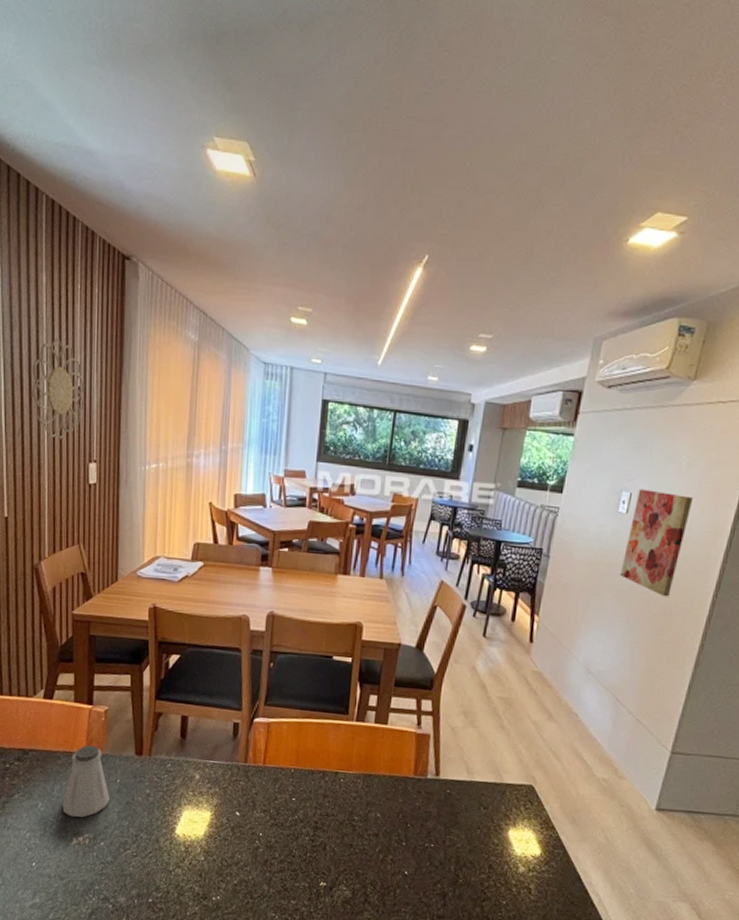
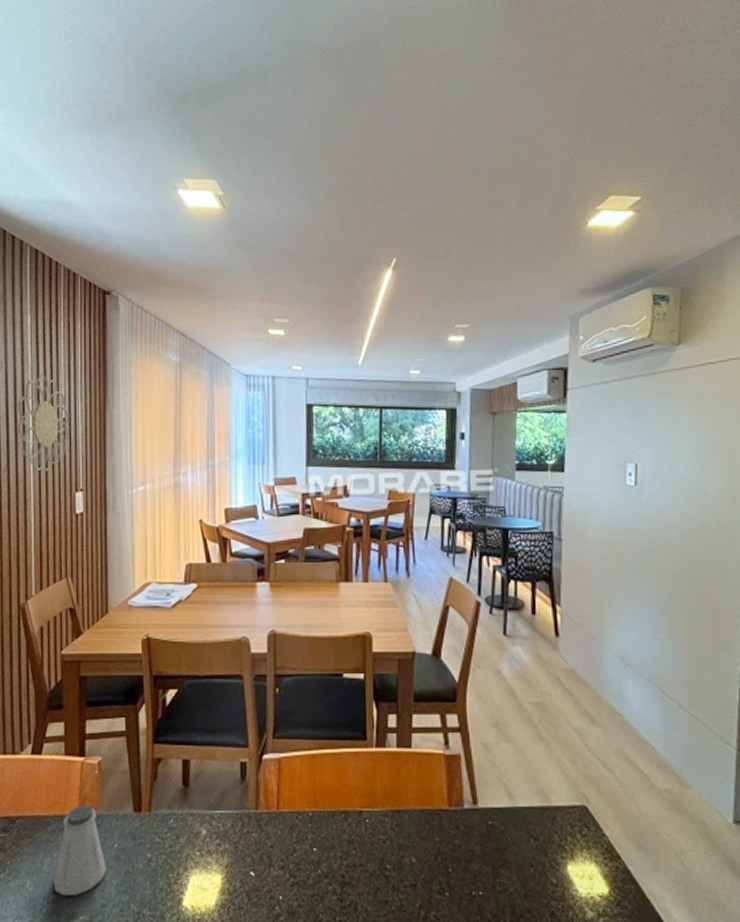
wall art: present [620,489,694,597] -> none [640,458,703,571]

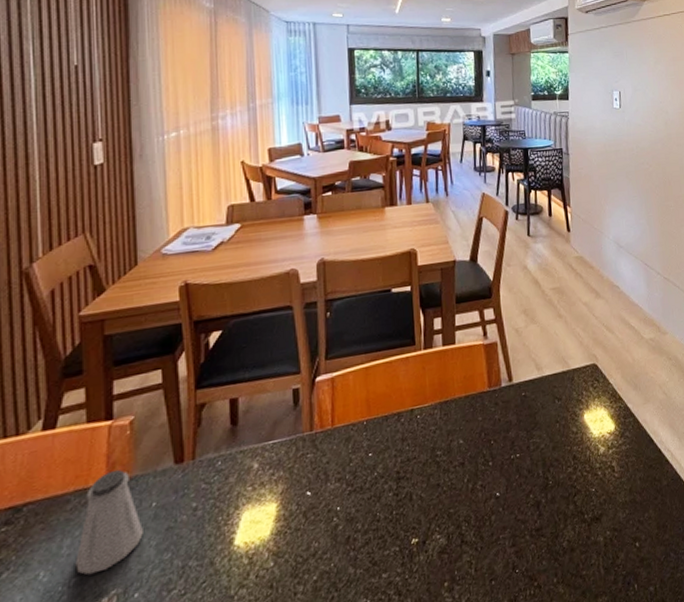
decorative wall piece: present [17,374,70,472] -> none [13,19,83,123]

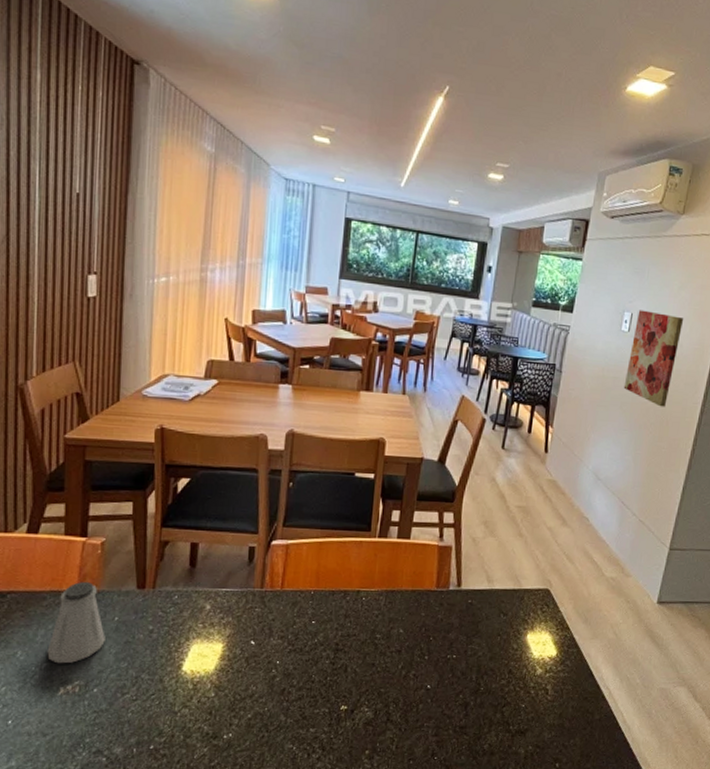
wall art: none [624,87,666,170] -> present [623,310,684,407]

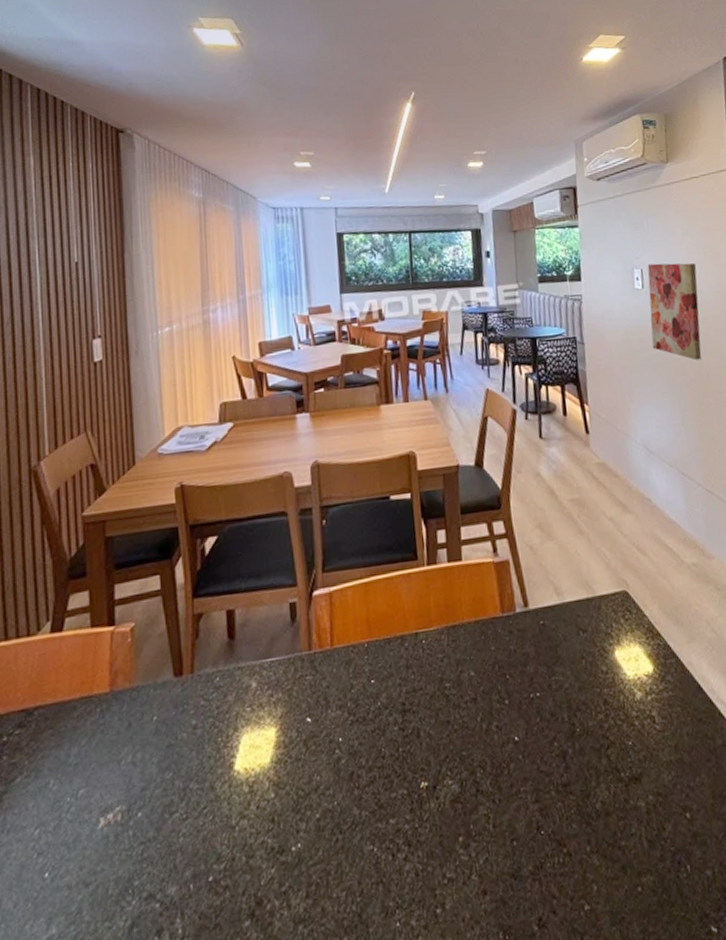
saltshaker: present [47,581,105,664] -> none [82,678,145,788]

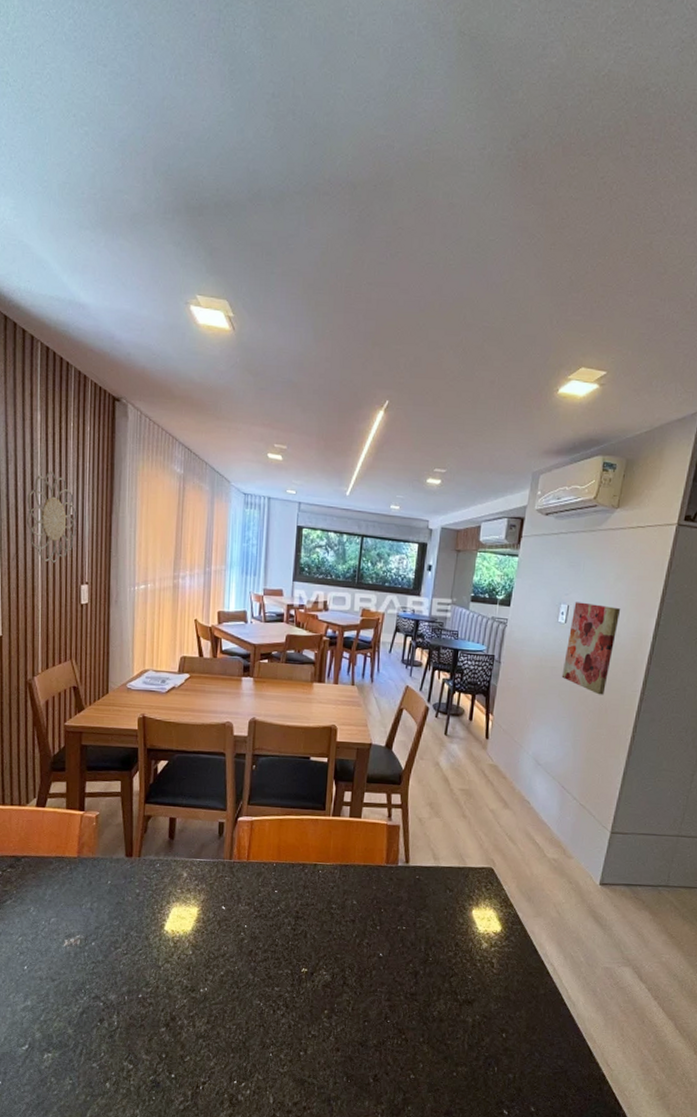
decorative wall piece: none [21,217,83,321] -> present [26,471,77,563]

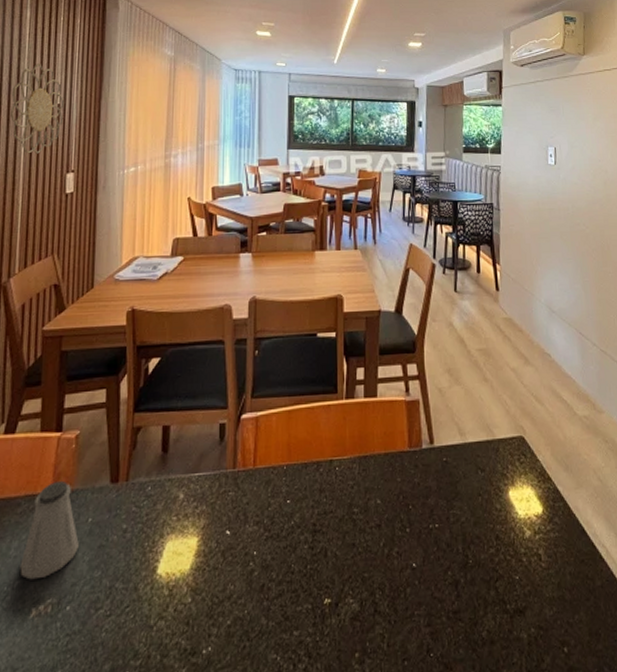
saltshaker: none [54,849,101,920] -> present [20,480,79,580]
wall art: present [561,602,621,695] -> none [560,143,604,232]

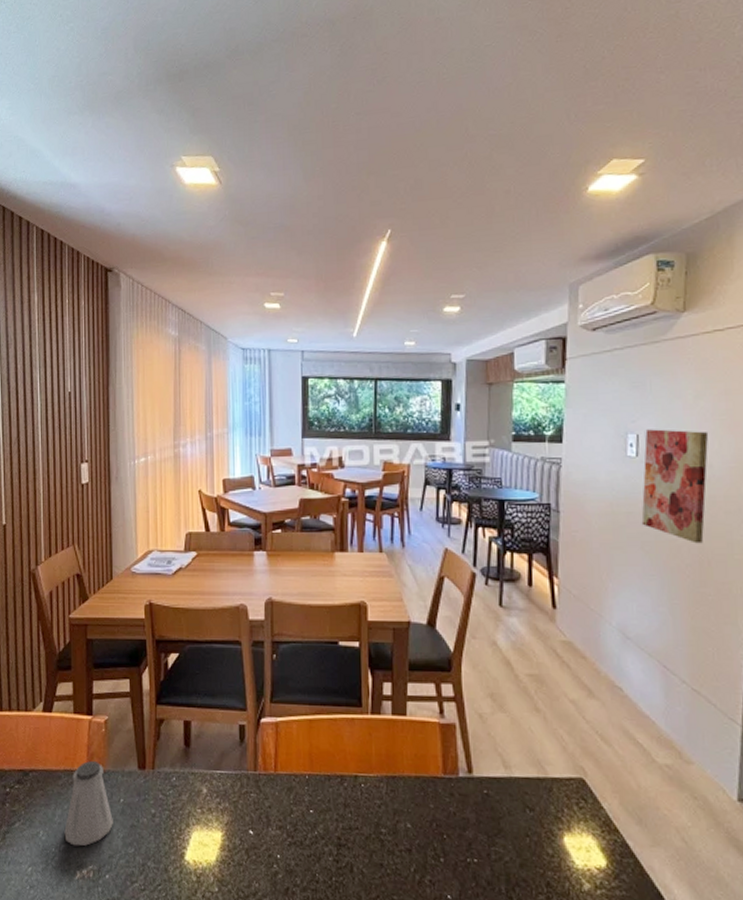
decorative wall piece: present [9,63,65,154] -> none [26,350,75,444]
wall art: none [560,143,604,232] -> present [641,429,709,544]

